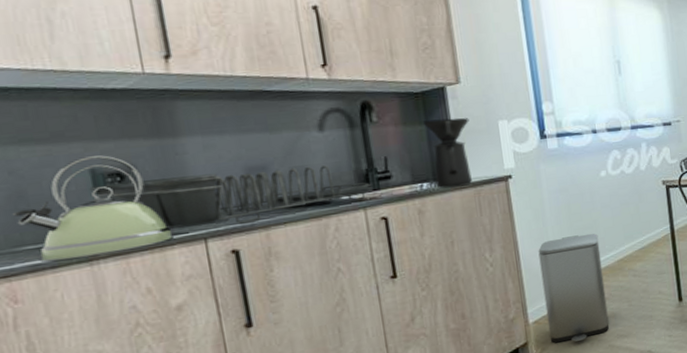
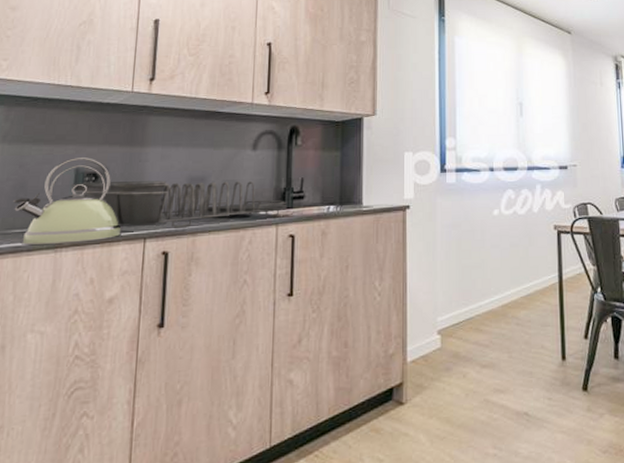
coffee maker: present [423,118,472,189] -> none [338,147,379,213]
pedal bin: present [538,233,609,344] -> none [425,273,487,390]

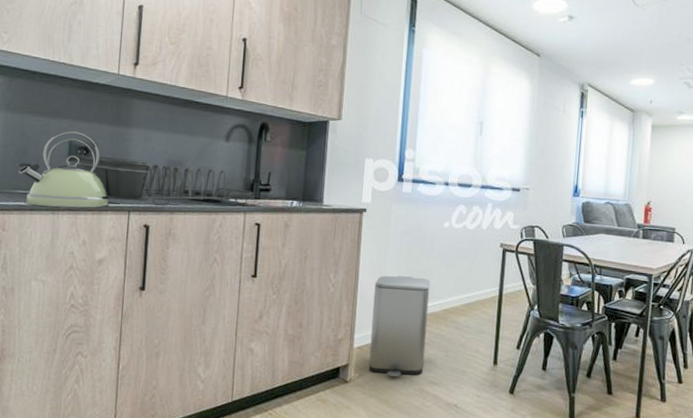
pedal bin: none [425,273,487,390] -> present [368,275,431,376]

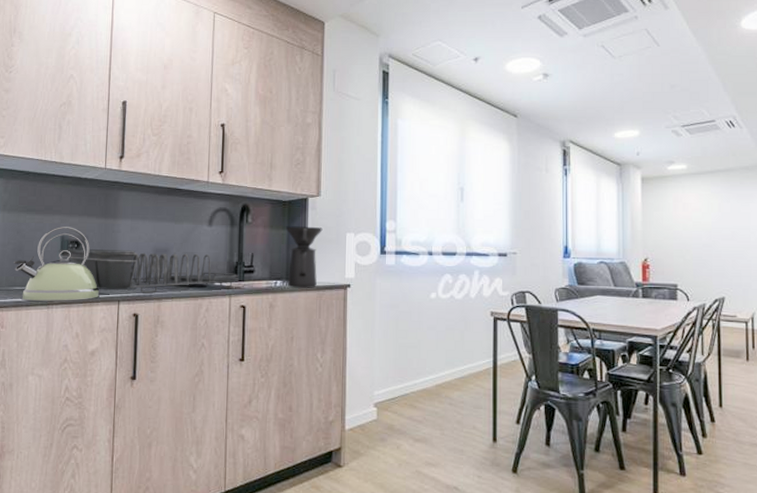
coffee maker: none [304,147,342,211] -> present [285,226,323,288]
pedal bin: present [368,275,431,376] -> none [362,352,421,458]

